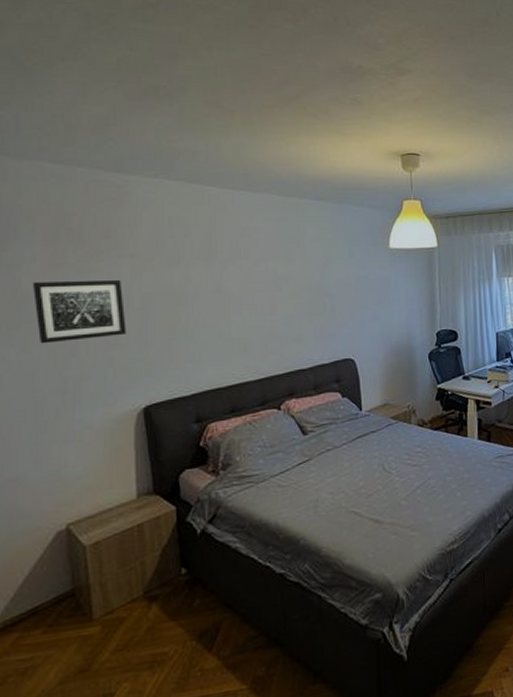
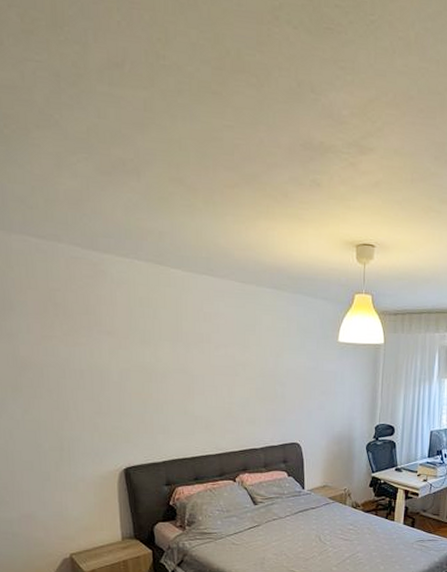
wall art: present [32,279,126,344] -> none [28,352,108,407]

